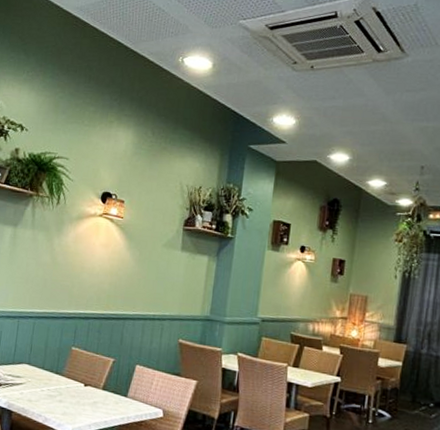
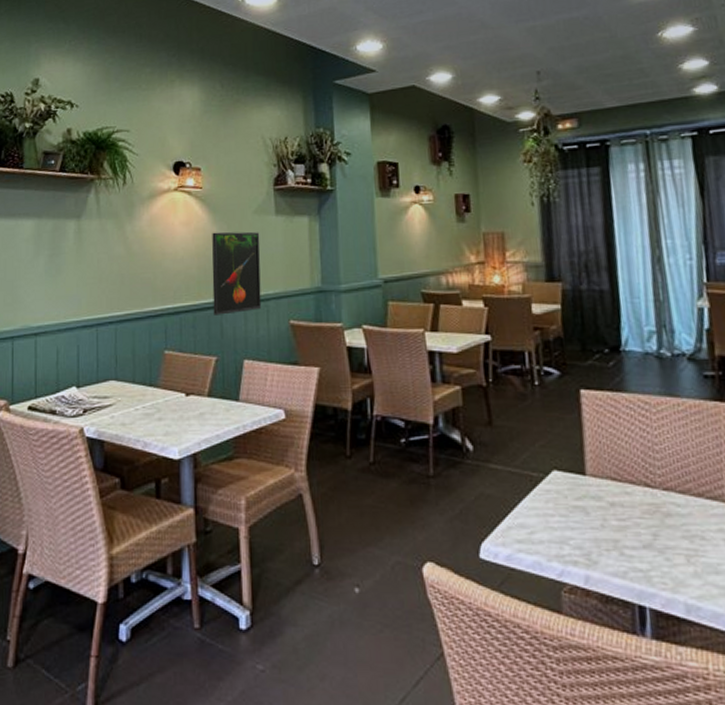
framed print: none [117,256,166,327] -> present [212,231,262,315]

